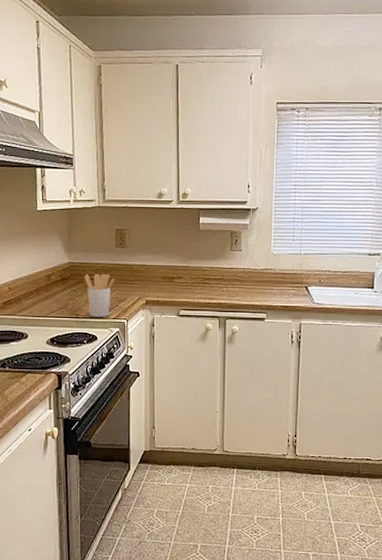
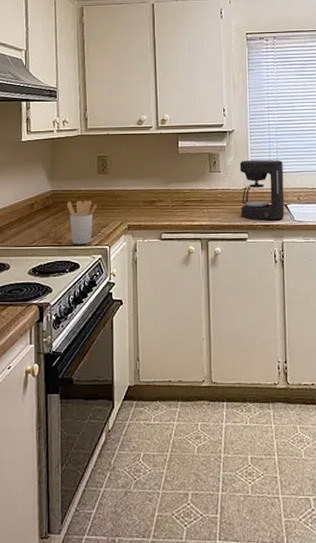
coffee maker: none [260,239,307,302] -> present [239,159,285,221]

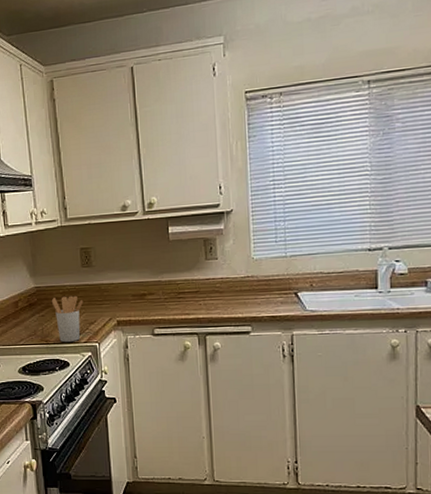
coffee maker: present [239,159,285,221] -> none [240,241,295,312]

